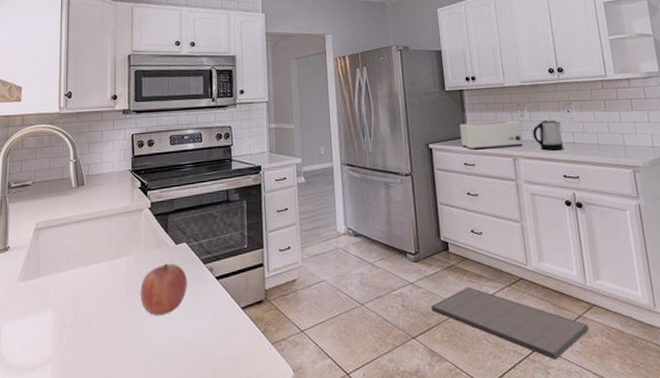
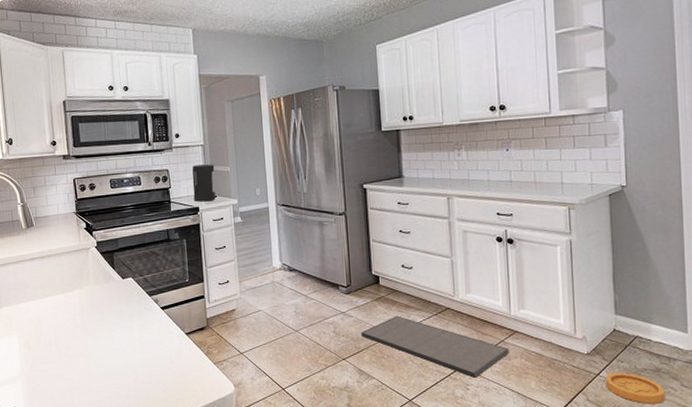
fruit: present [140,263,188,315] -> none [93,296,136,340]
coffee maker: none [255,121,279,161] -> present [192,164,216,202]
toaster: present [459,120,524,150] -> none [394,159,459,190]
kettle: present [532,119,564,151] -> none [468,158,500,190]

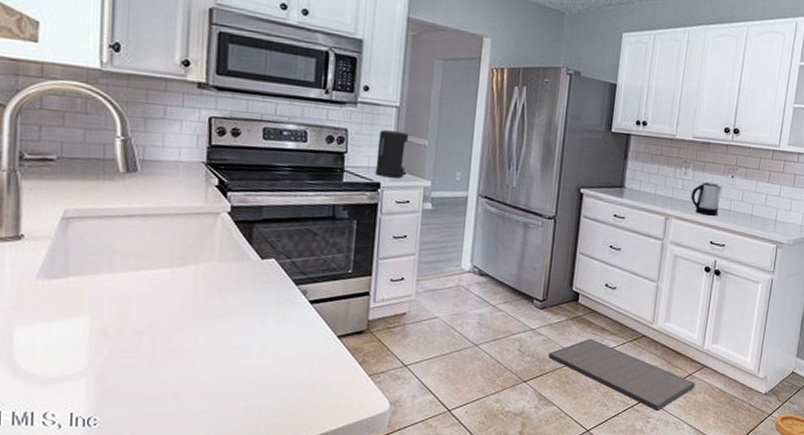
kettle: none [468,158,500,190] -> present [690,181,722,216]

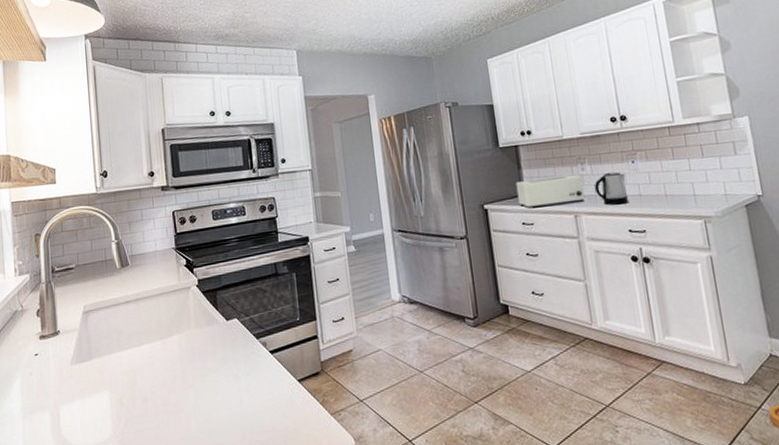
coffee maker: present [375,130,409,179] -> none [300,189,326,231]
doormat: present [548,338,695,411] -> none [493,349,659,418]
toaster: none [615,172,683,206] -> present [515,174,586,209]

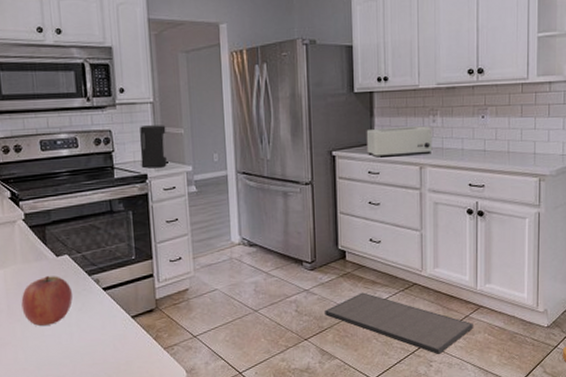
fruit: none [194,340,242,392] -> present [21,276,73,326]
coffee maker: none [300,189,326,231] -> present [139,125,167,169]
doormat: none [493,349,659,418] -> present [325,292,473,354]
kettle: present [594,171,629,206] -> none [442,125,473,159]

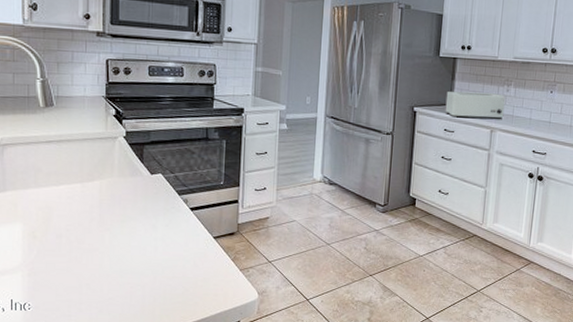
fruit: present [21,276,73,326] -> none [113,191,162,237]
coffee maker: present [139,125,167,169] -> none [239,64,266,104]
doormat: present [325,292,473,354] -> none [391,238,523,301]

